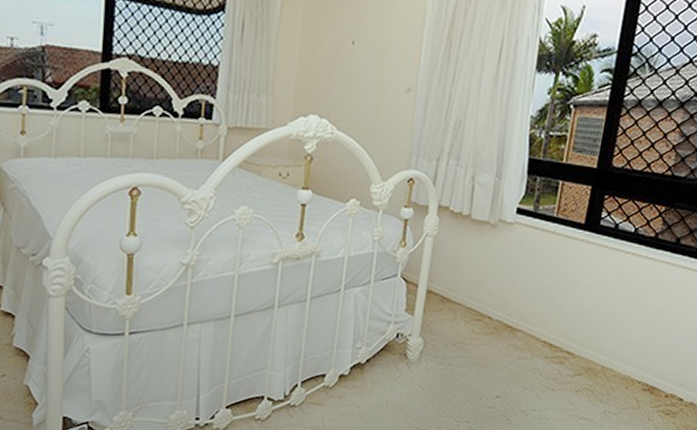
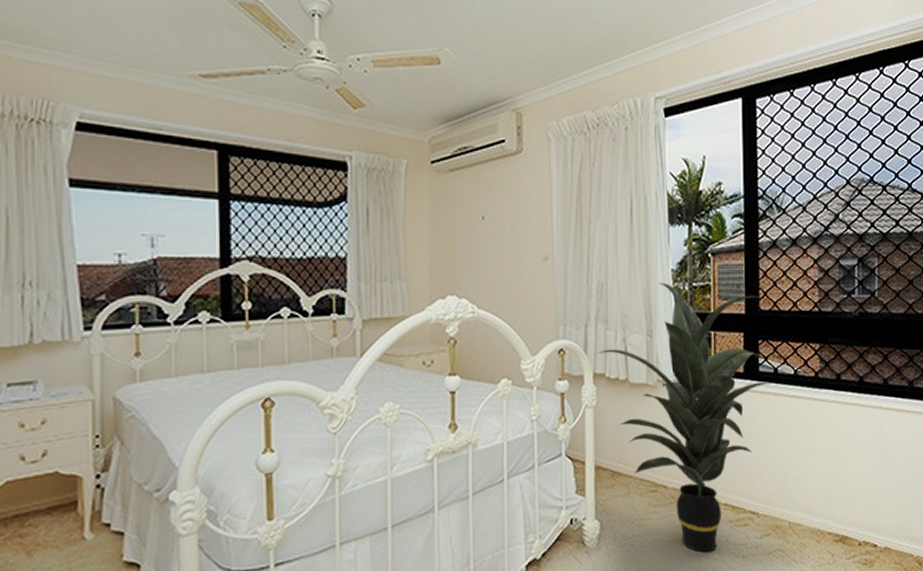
indoor plant: none [445,127,625,381] -> present [597,282,775,553]

